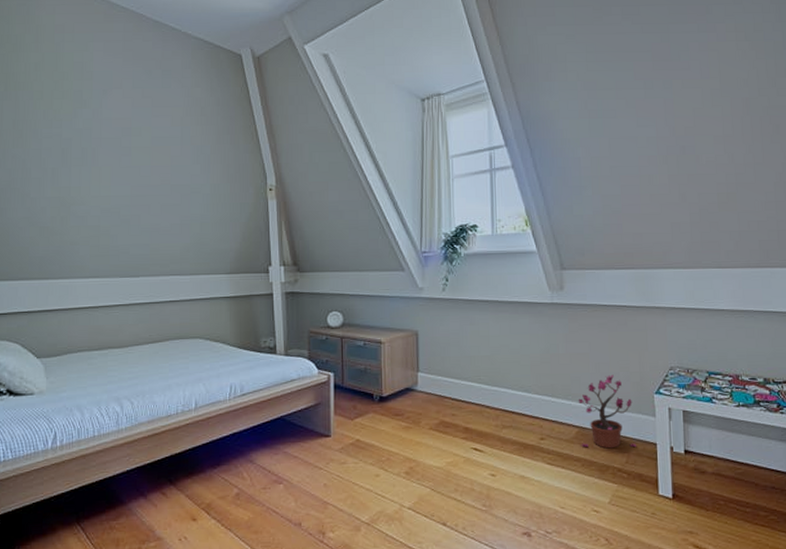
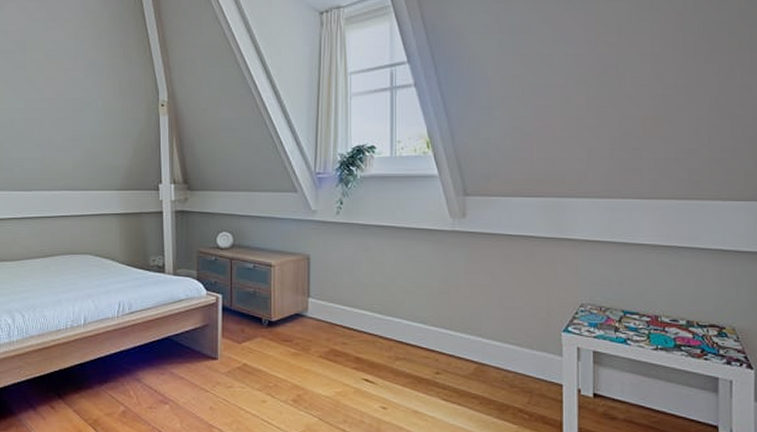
potted plant: present [579,375,637,449] -> none [479,309,541,388]

